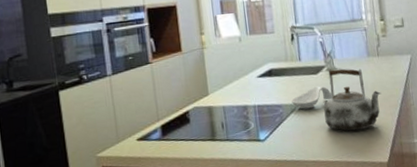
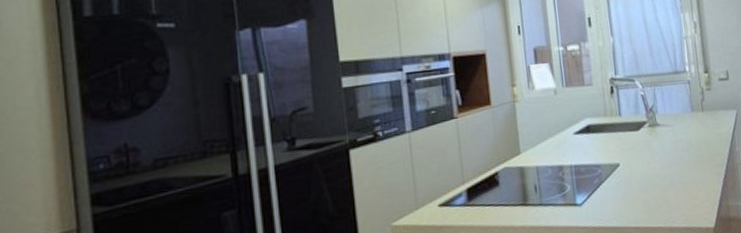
spoon rest: present [291,86,333,110] -> none [611,143,655,170]
kettle: present [323,68,382,132] -> none [645,124,707,194]

